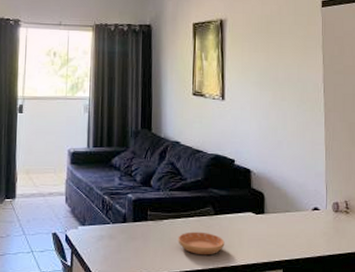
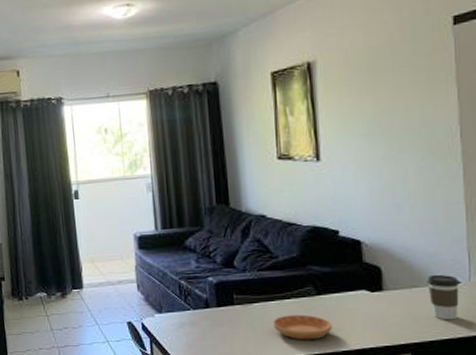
coffee cup: none [297,202,319,241] -> present [427,274,459,320]

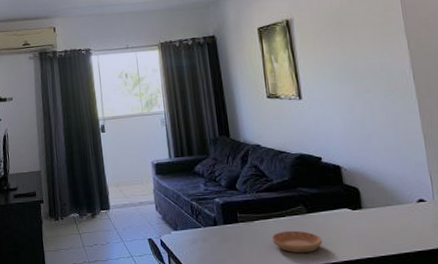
coffee cup: present [427,274,459,320] -> none [398,194,427,234]

